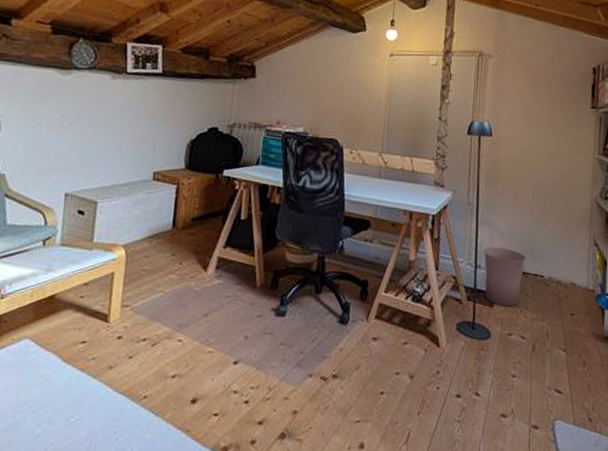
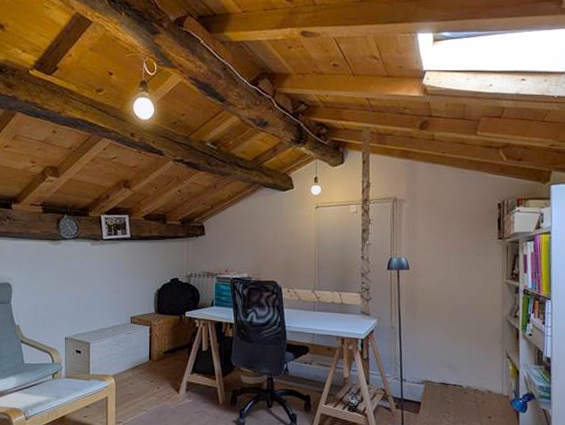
waste bin: present [483,247,526,307] -> none [407,363,446,413]

